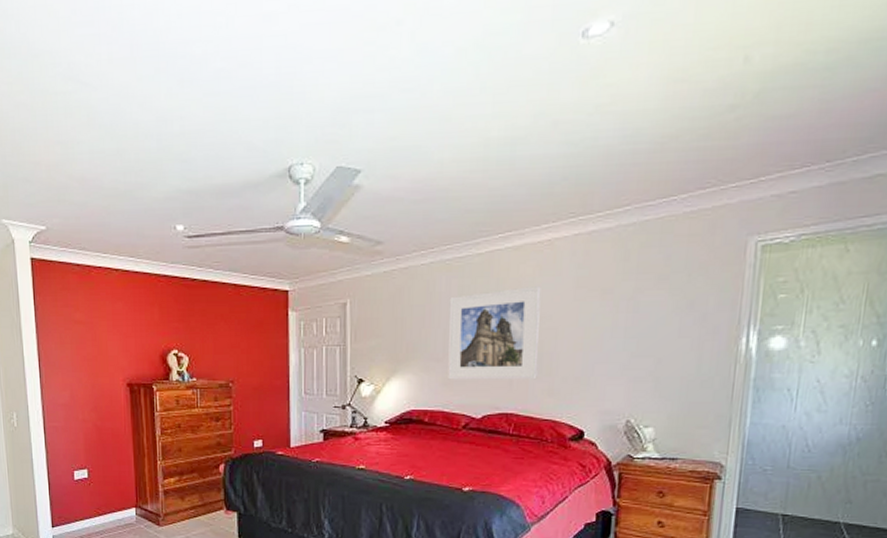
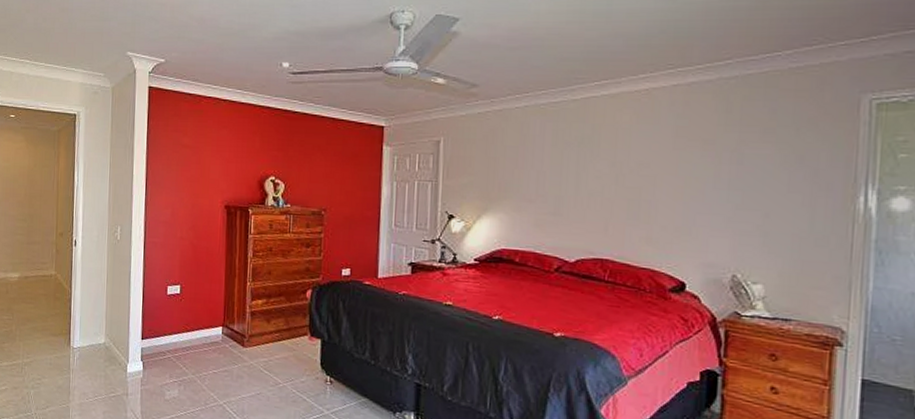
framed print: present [448,286,541,380] -> none [540,133,639,227]

